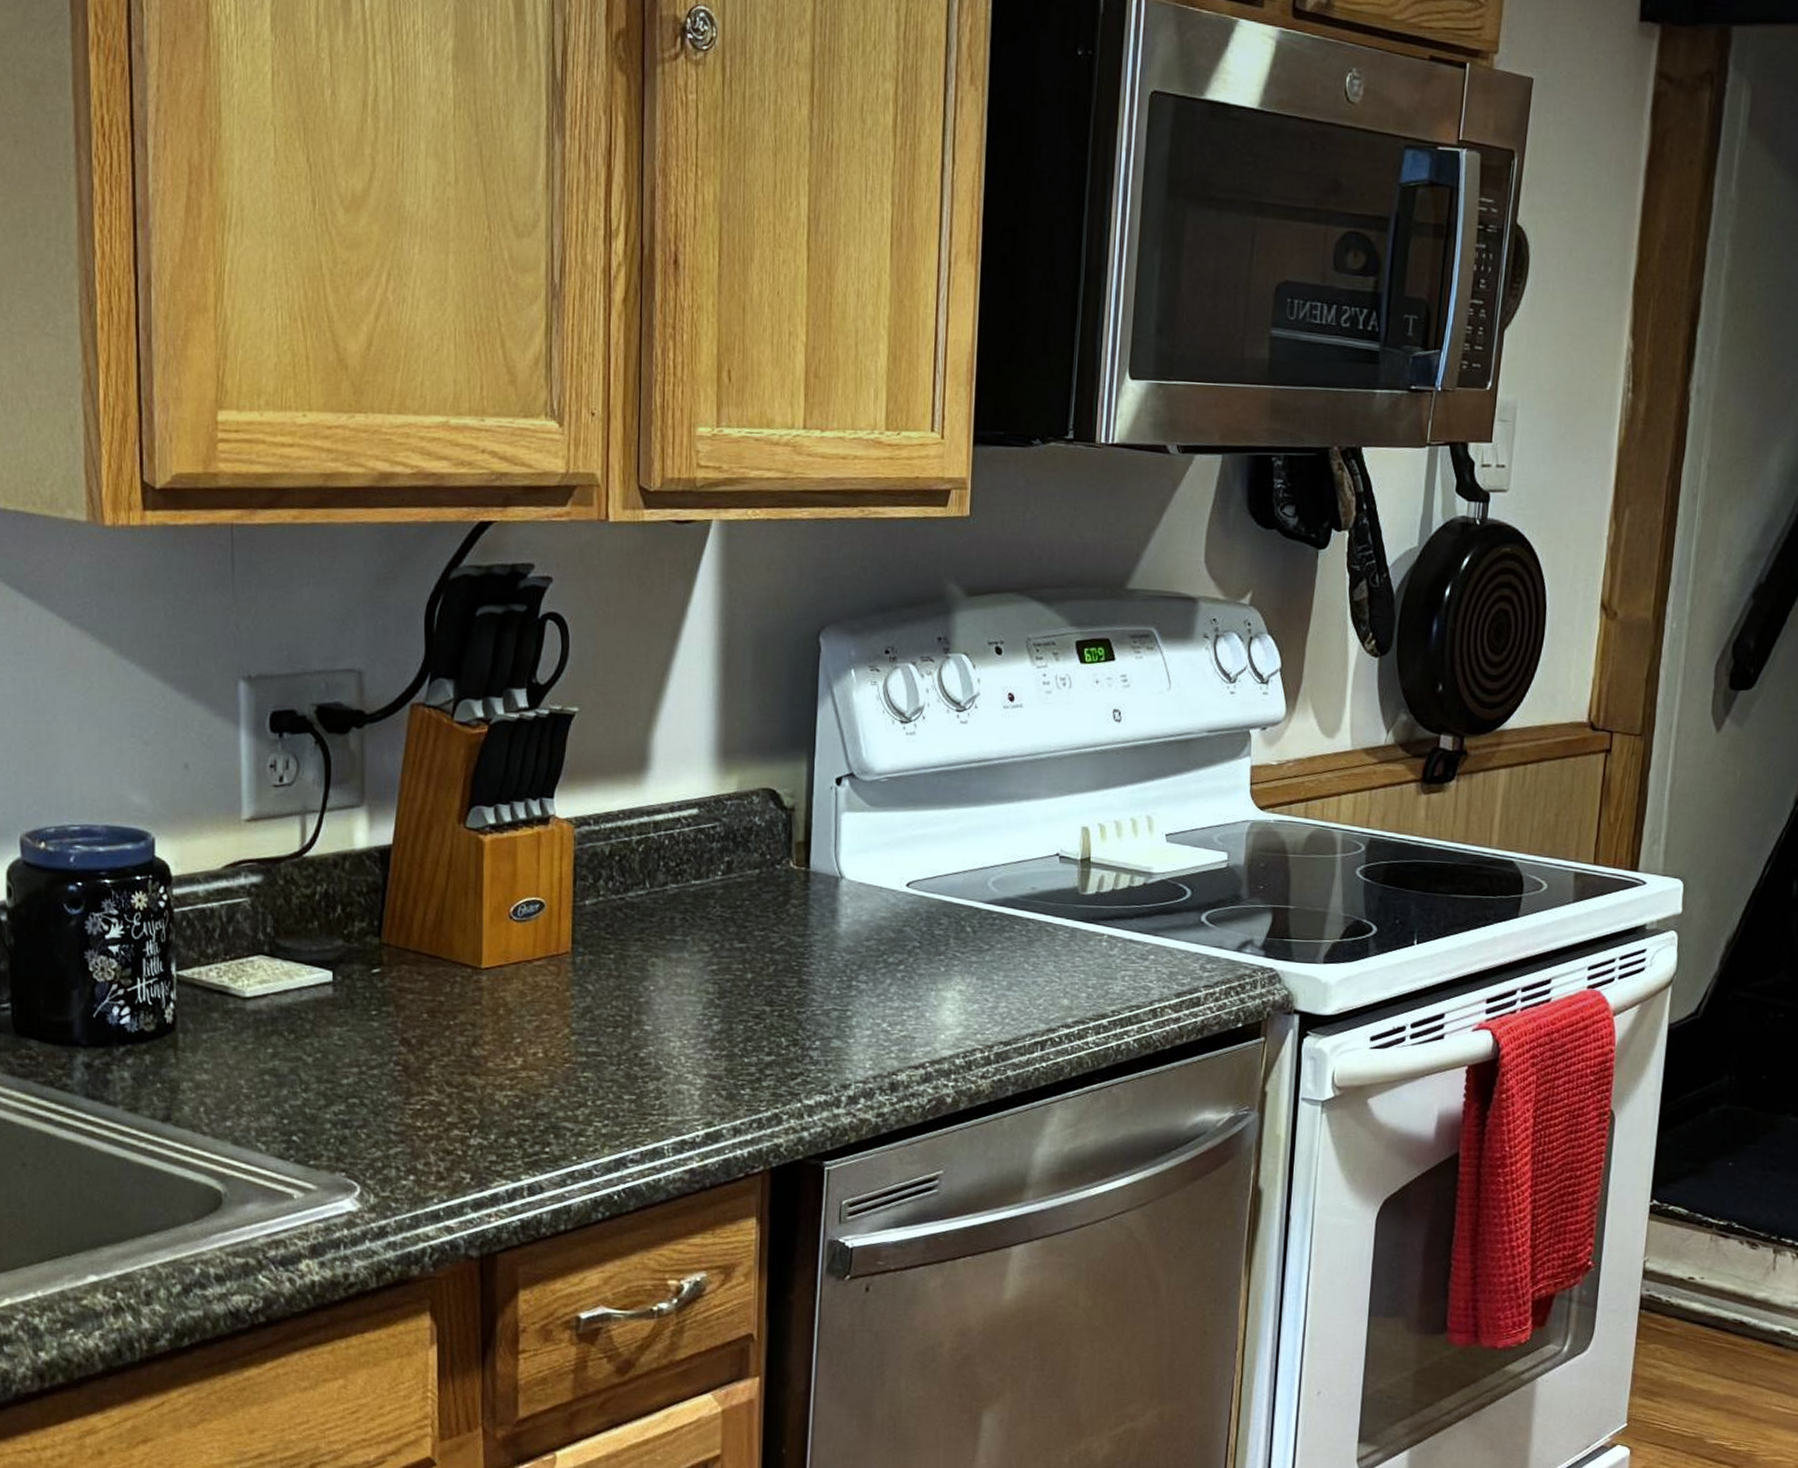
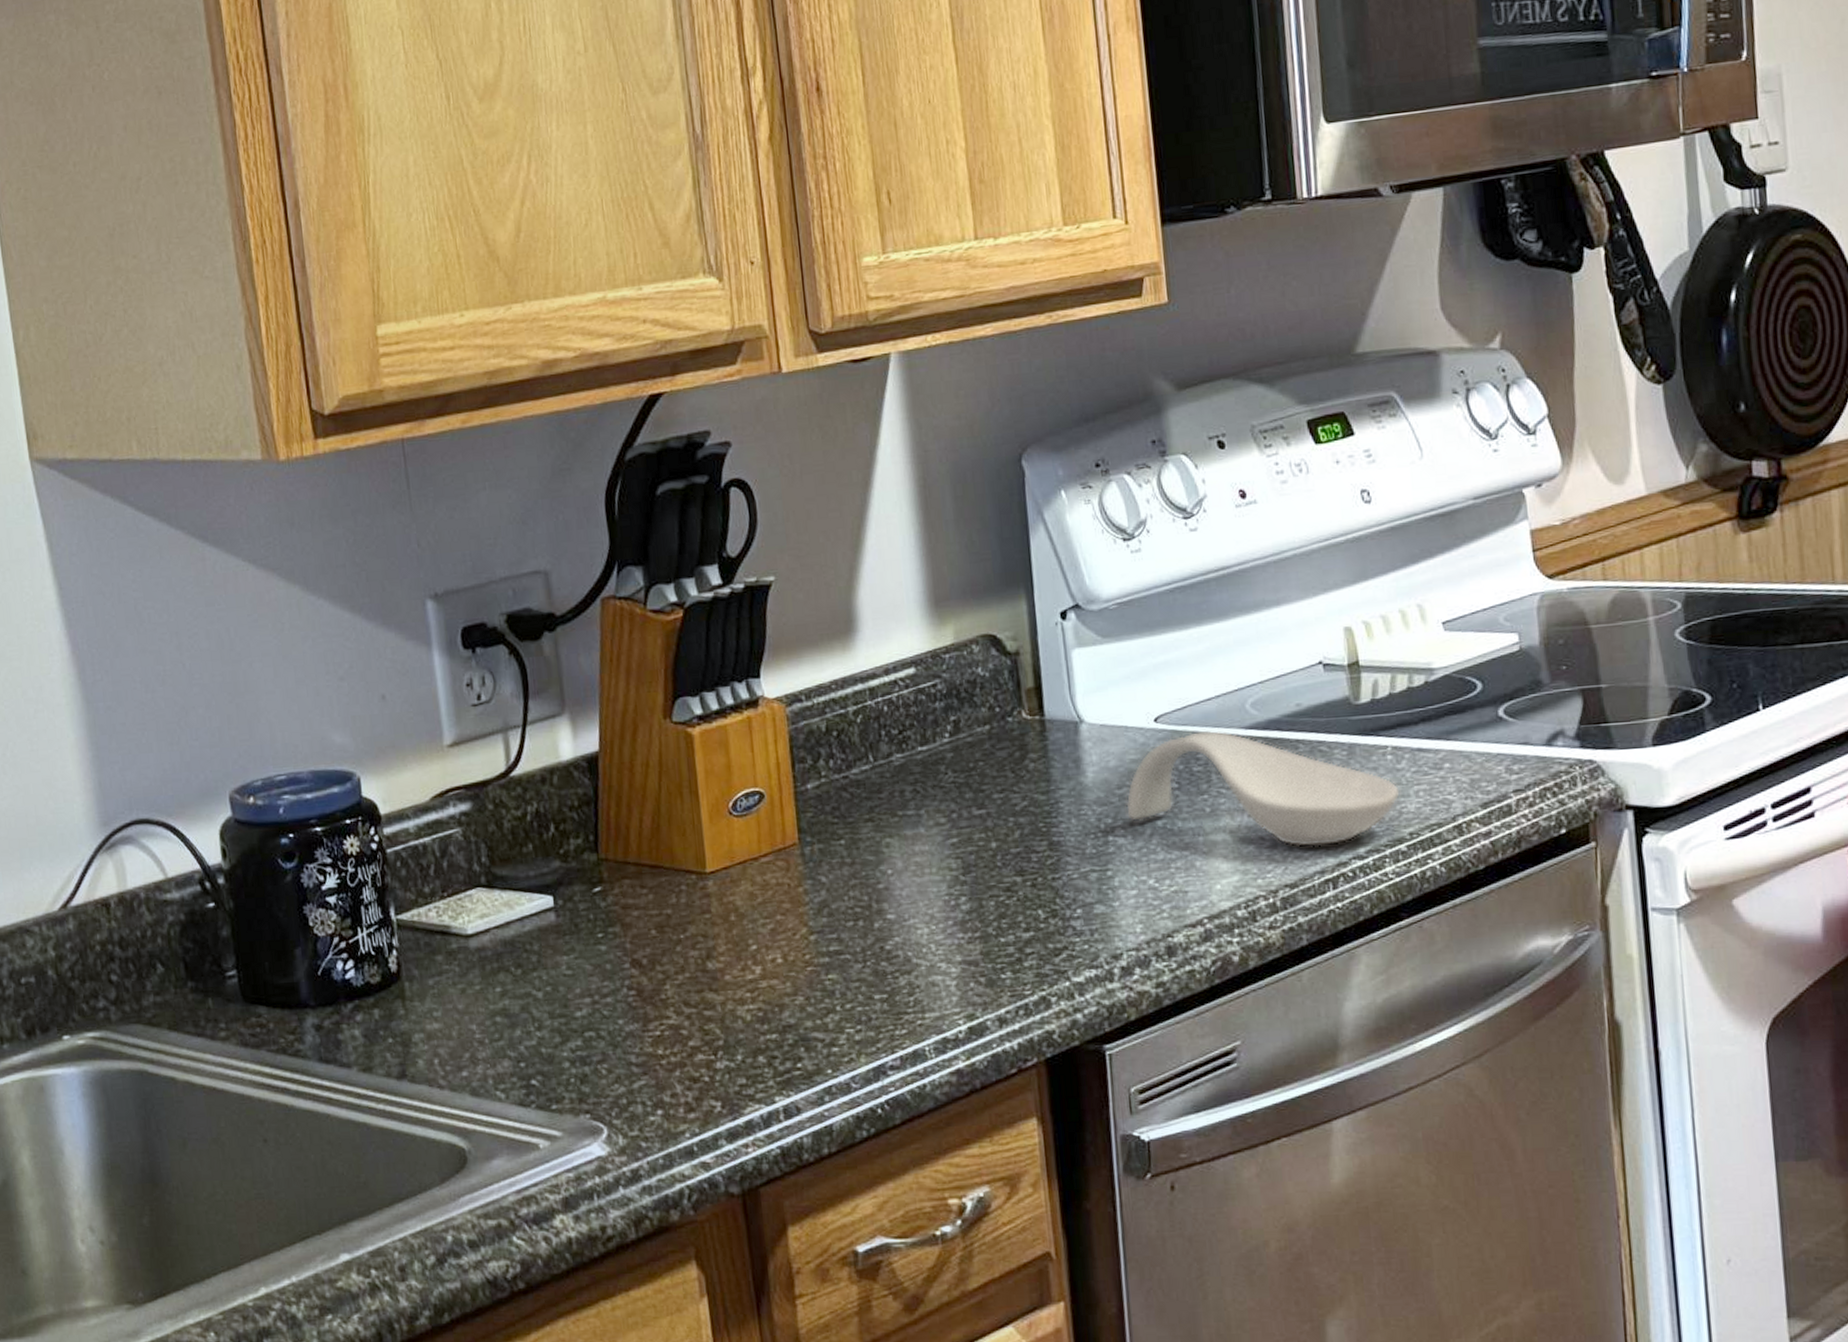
spoon rest: none [870,899,1110,1014] -> present [1125,729,1401,848]

